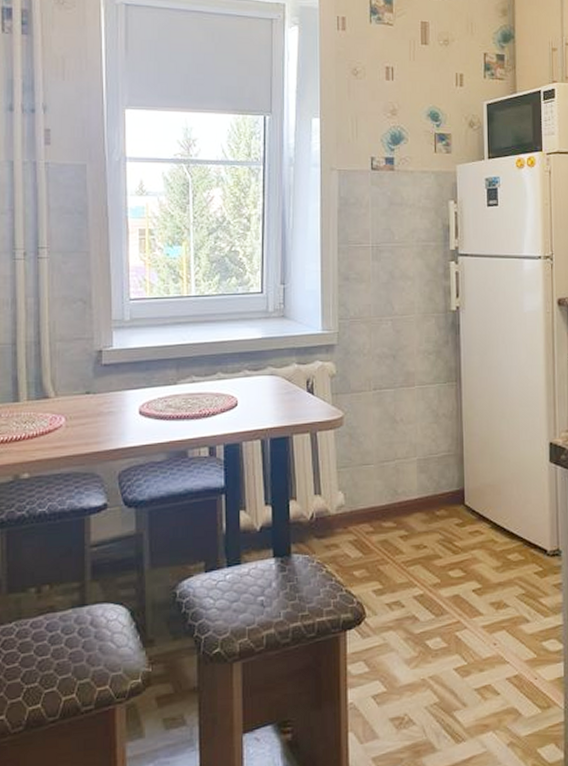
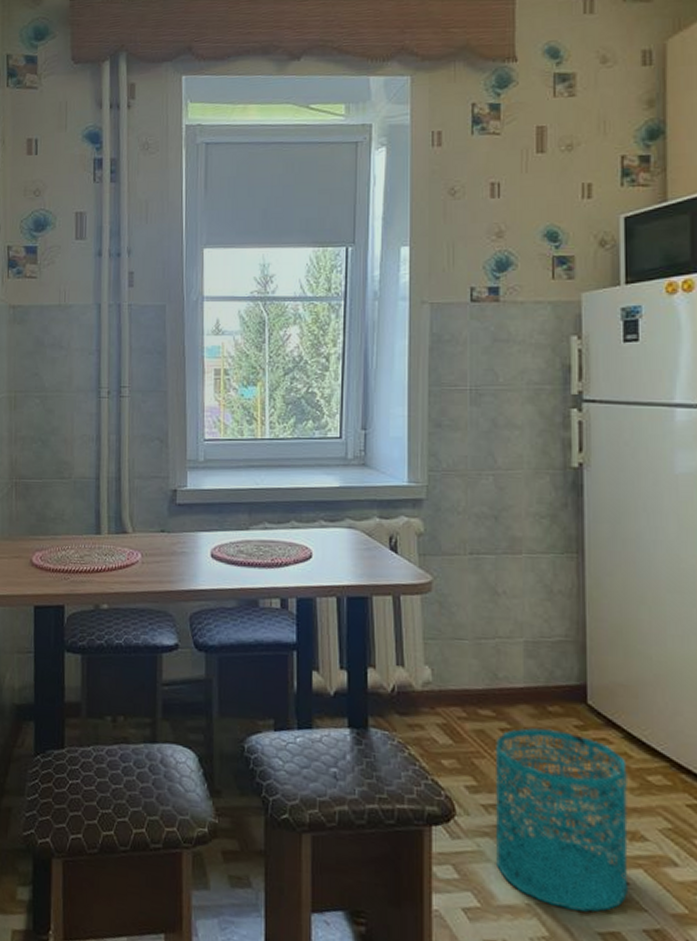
wastebasket: none [395,529,496,676] -> present [494,728,629,912]

